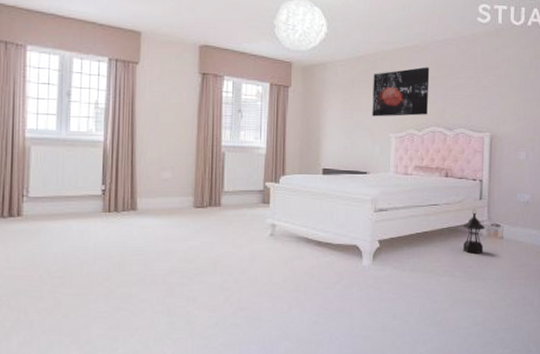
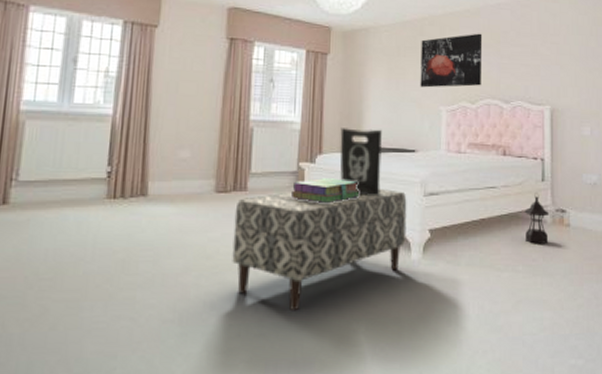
bench: none [210,206,359,305] -> present [232,189,407,310]
stack of books: none [258,196,318,218] -> present [290,178,360,204]
tote bag: none [300,153,338,212] -> present [339,128,383,197]

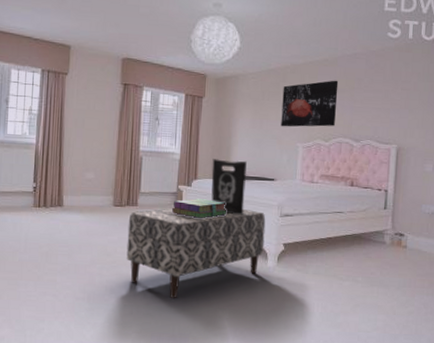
lantern: present [524,193,550,246] -> none [366,218,389,262]

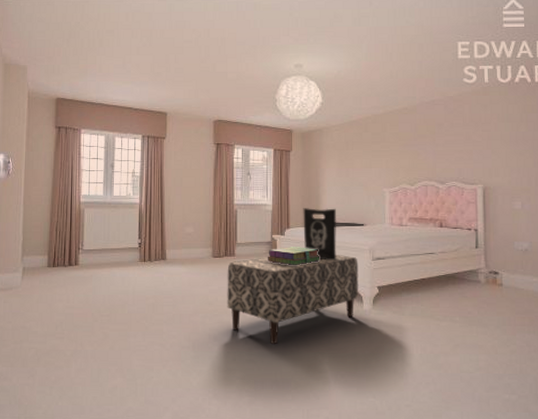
wall art: present [281,80,339,127] -> none [366,127,420,174]

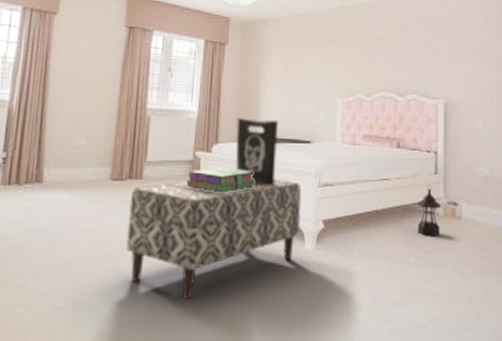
lantern: none [460,258,483,301] -> present [417,185,442,238]

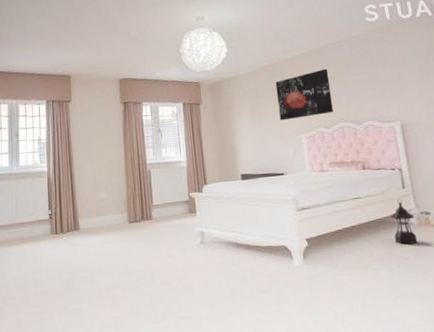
bench: present [126,179,302,299] -> none [145,208,288,313]
stack of books: present [185,168,255,193] -> none [186,203,242,225]
tote bag: present [236,118,279,187] -> none [219,159,260,215]
wall art: none [317,26,379,80] -> present [275,68,333,121]

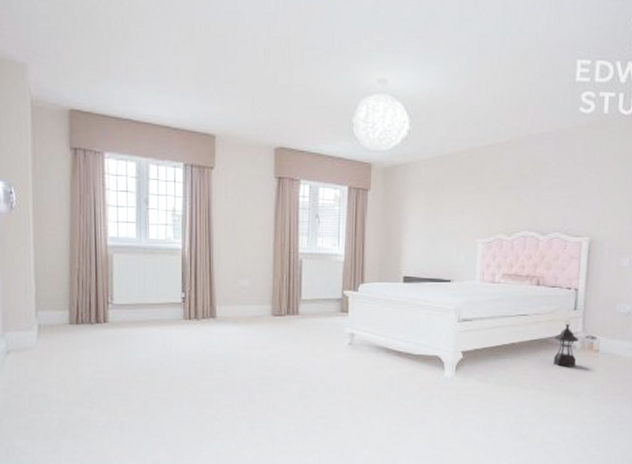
wall art: present [275,68,333,121] -> none [457,165,523,221]

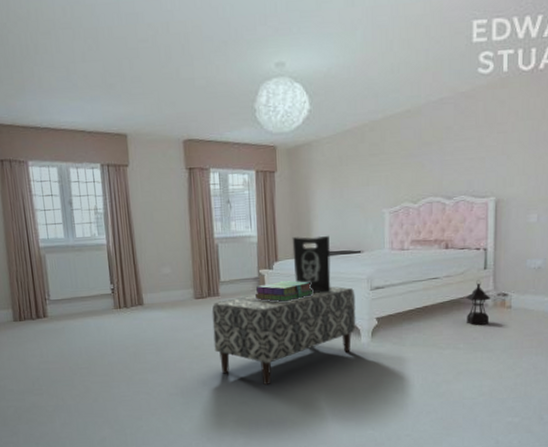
bench: none [289,315,442,414] -> present [212,286,356,385]
stack of books: none [336,305,399,327] -> present [254,281,313,302]
tote bag: none [380,260,420,322] -> present [292,235,331,293]

